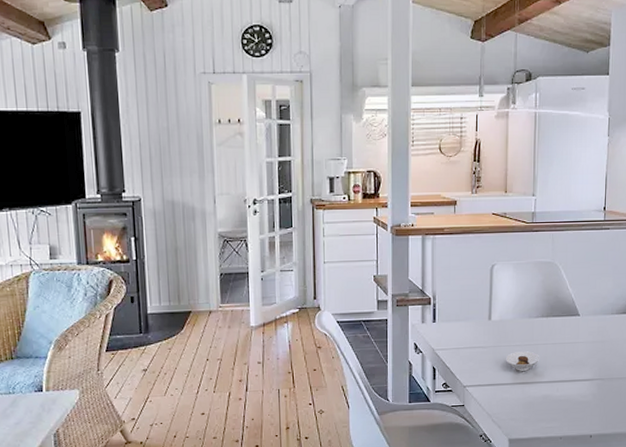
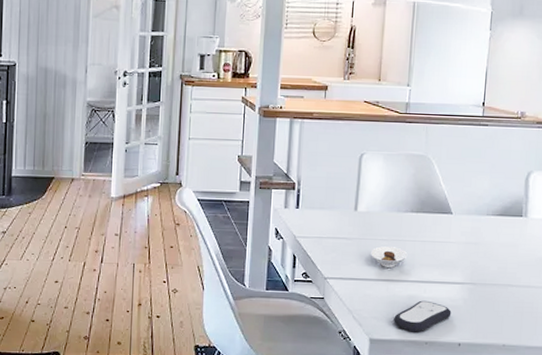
remote control: none [530,398,583,429] -> present [393,300,452,333]

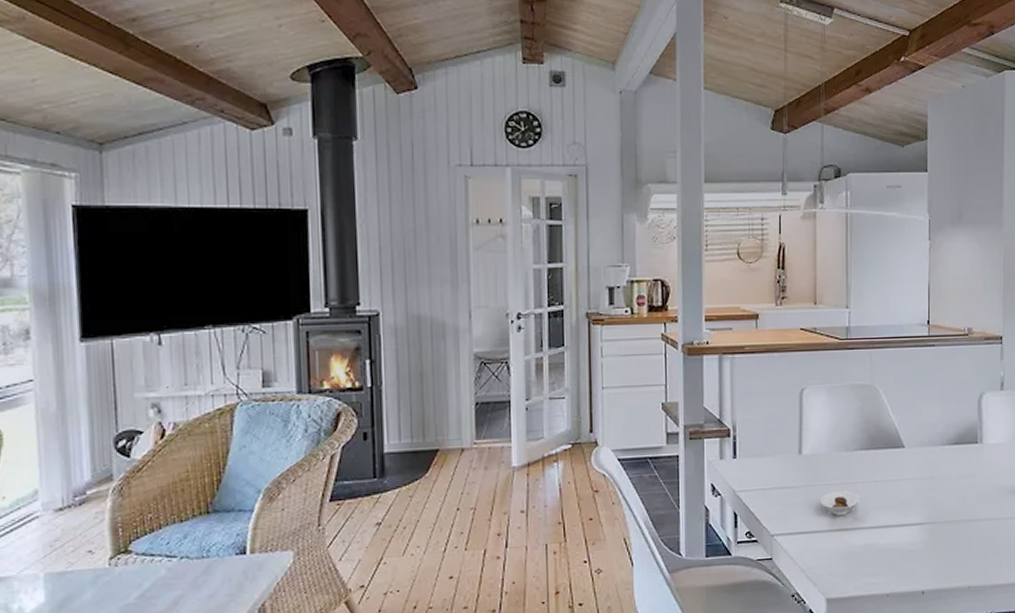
remote control: present [393,300,452,333] -> none [851,547,912,585]

